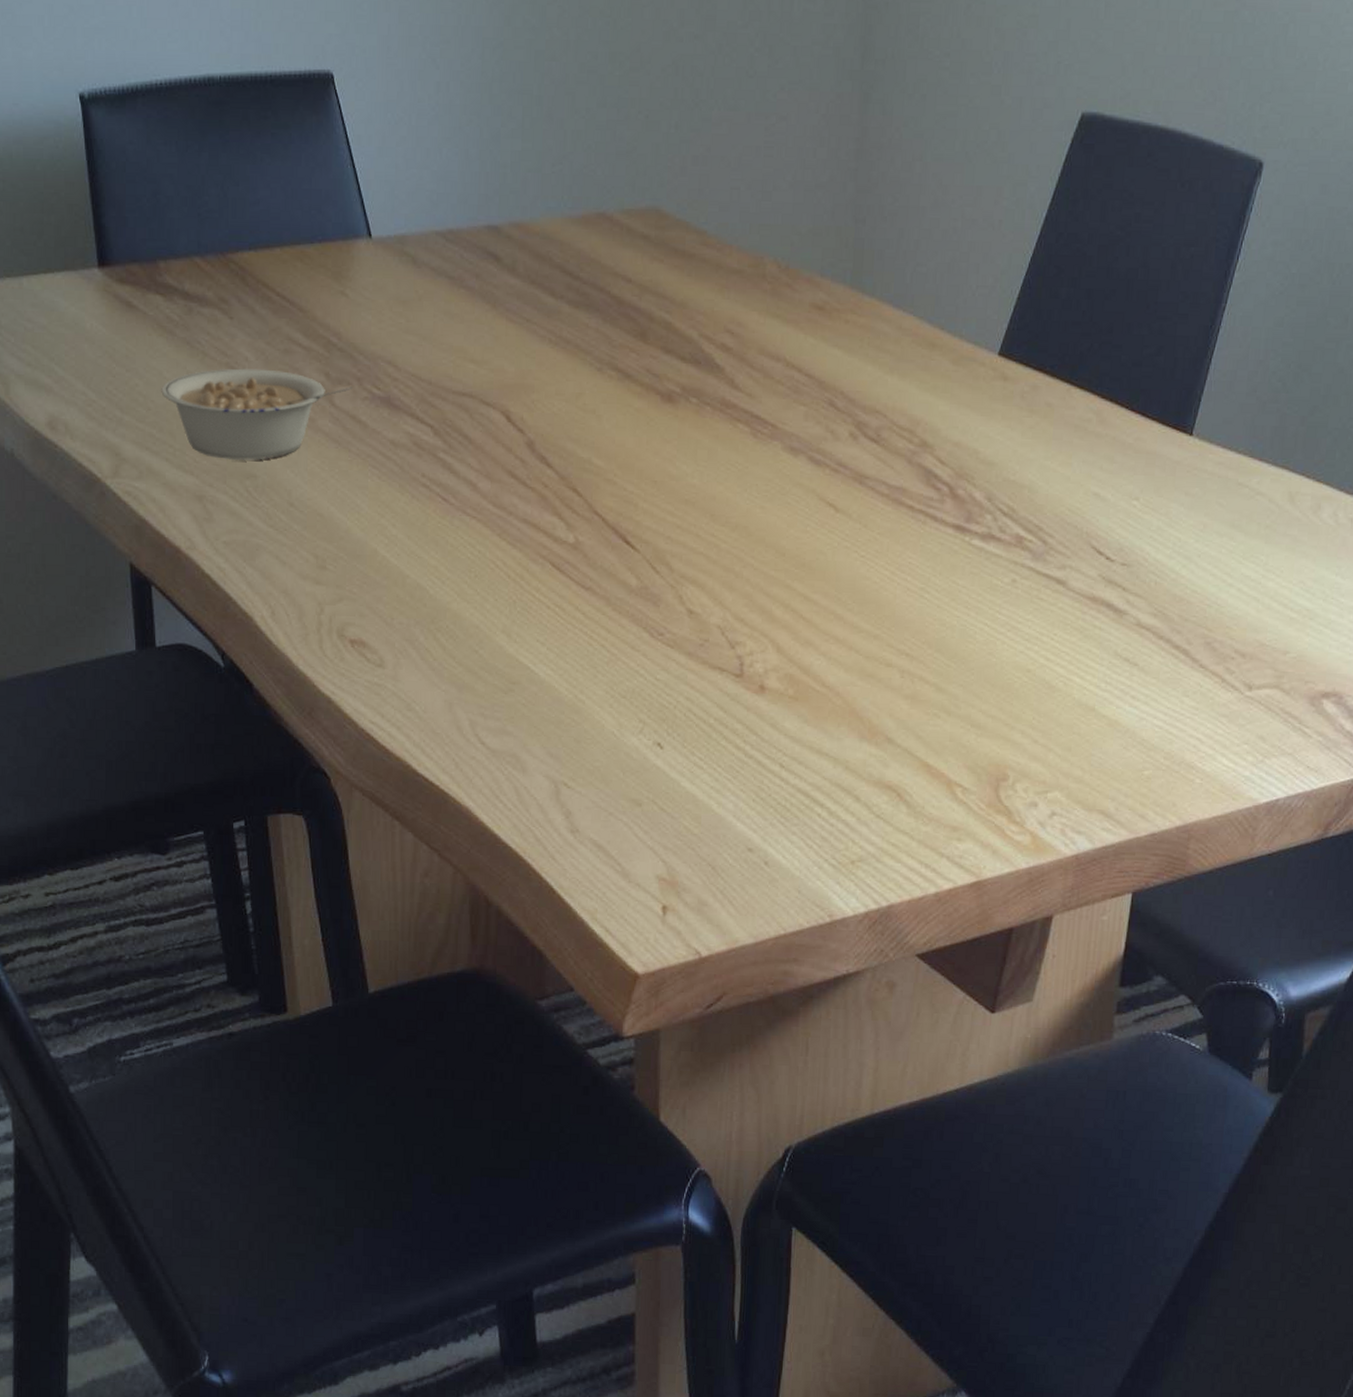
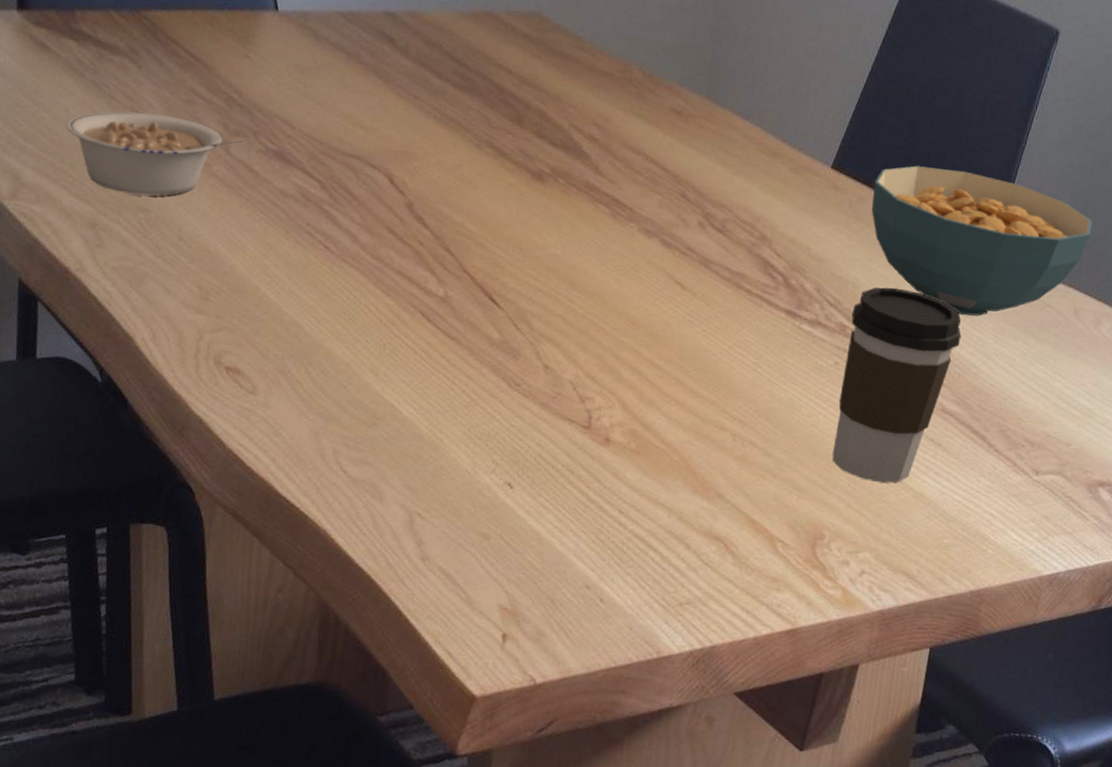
coffee cup: none [1013,488,1157,713] -> present [832,287,961,484]
cereal bowl: none [1047,342,1309,514] -> present [871,165,1093,316]

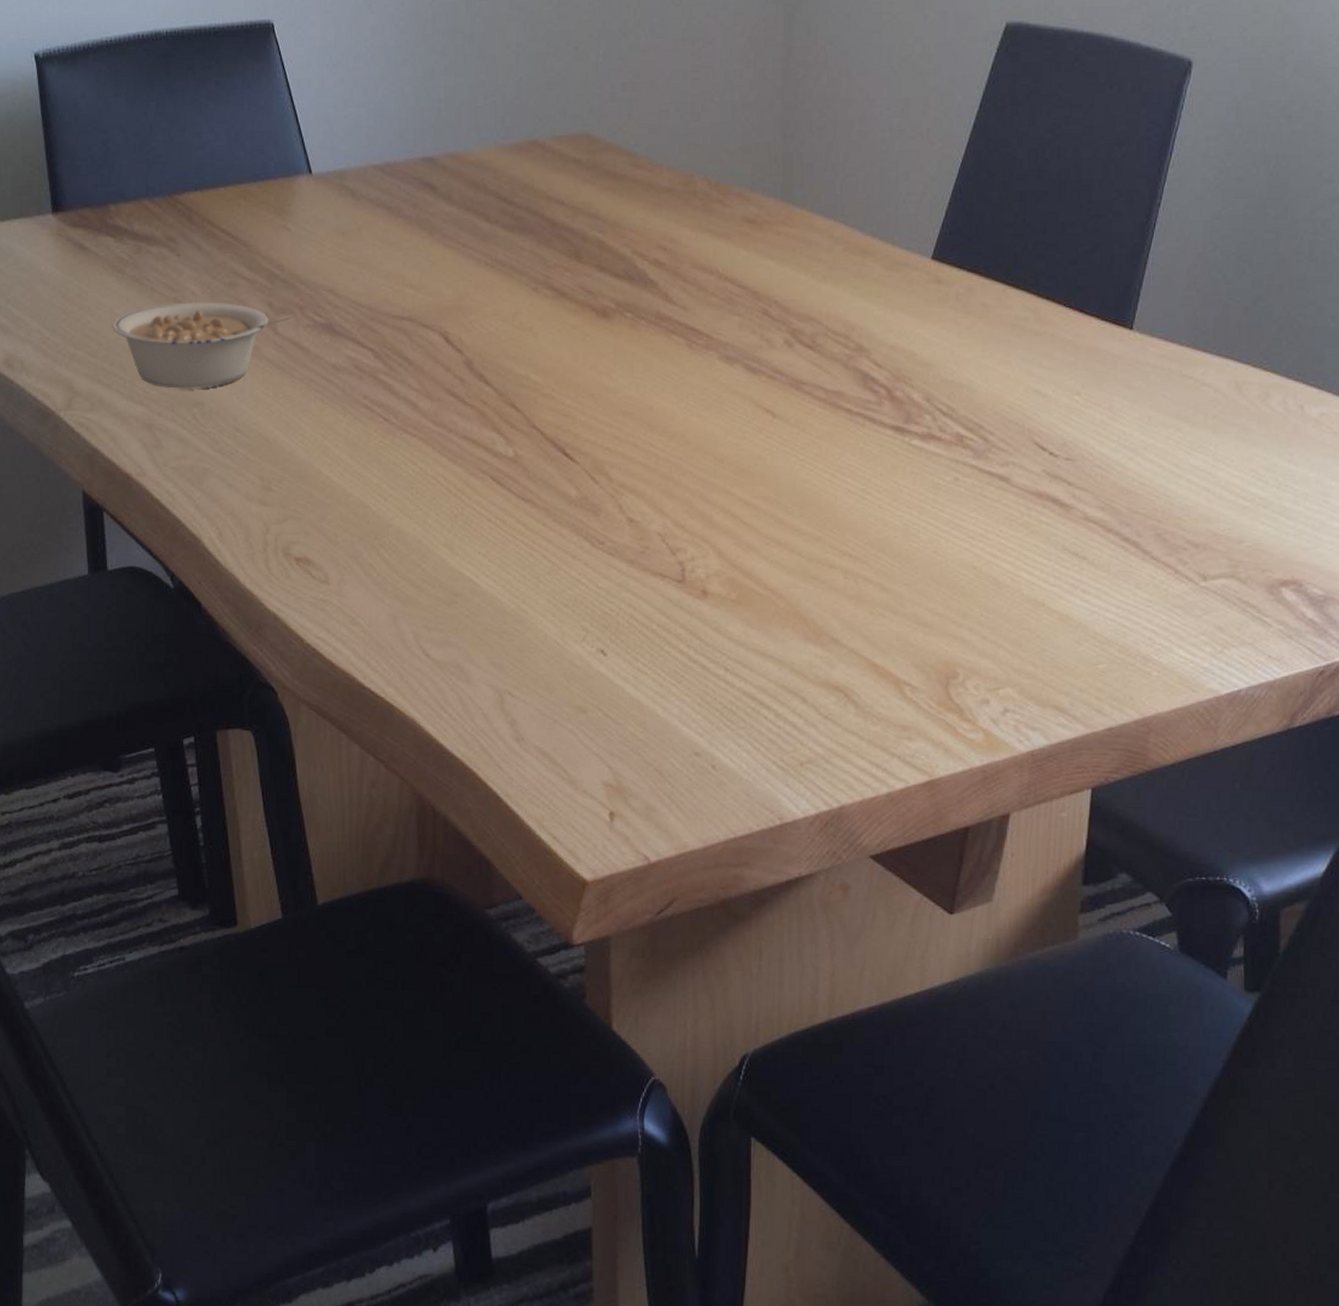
coffee cup: present [832,287,961,484] -> none [959,386,1100,609]
cereal bowl: present [871,165,1093,316] -> none [983,241,1251,408]

